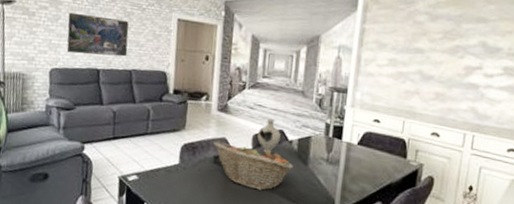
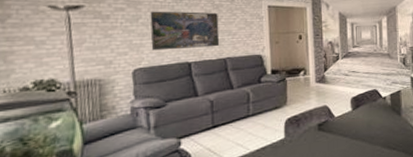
fruit basket: present [213,141,293,191] -> none [316,107,390,147]
decorative vase: present [256,119,281,154] -> none [354,81,375,112]

